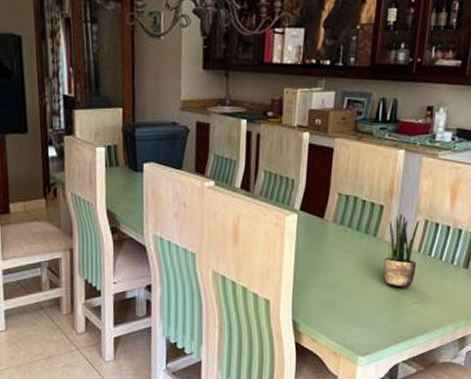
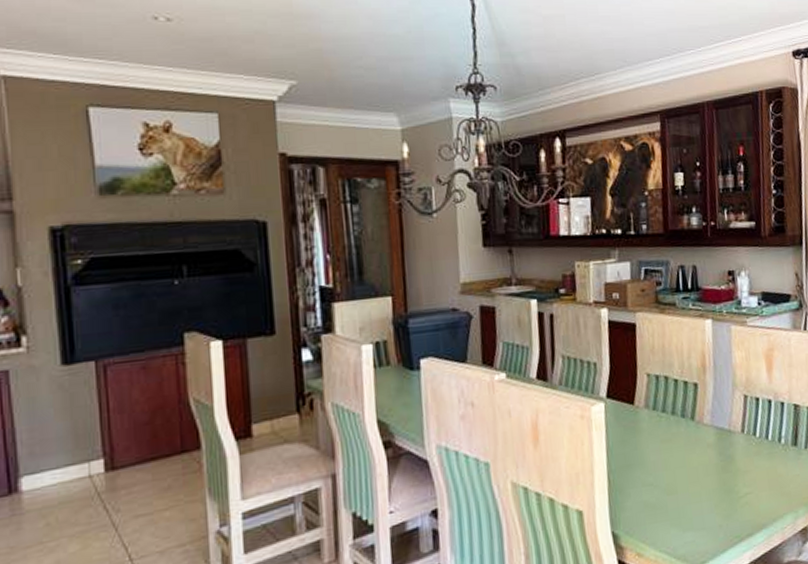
potted plant: present [383,214,420,287] -> none [706,391,743,476]

